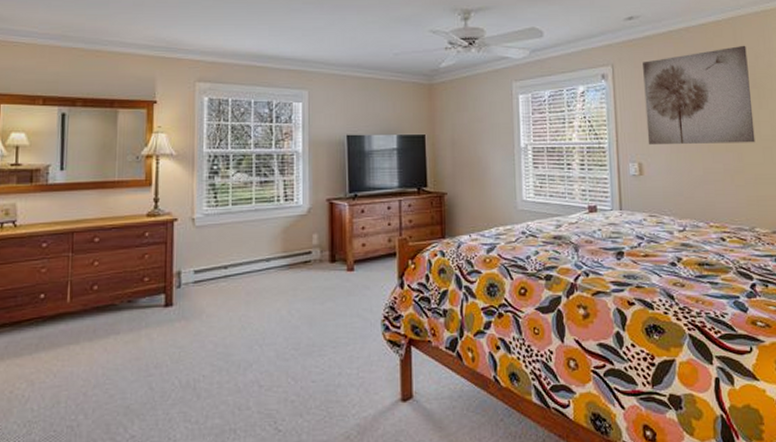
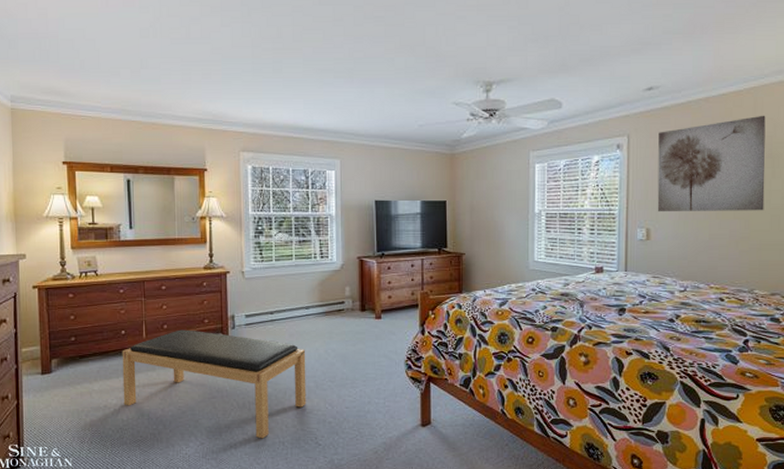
bench: none [35,290,265,427] -> present [122,329,306,439]

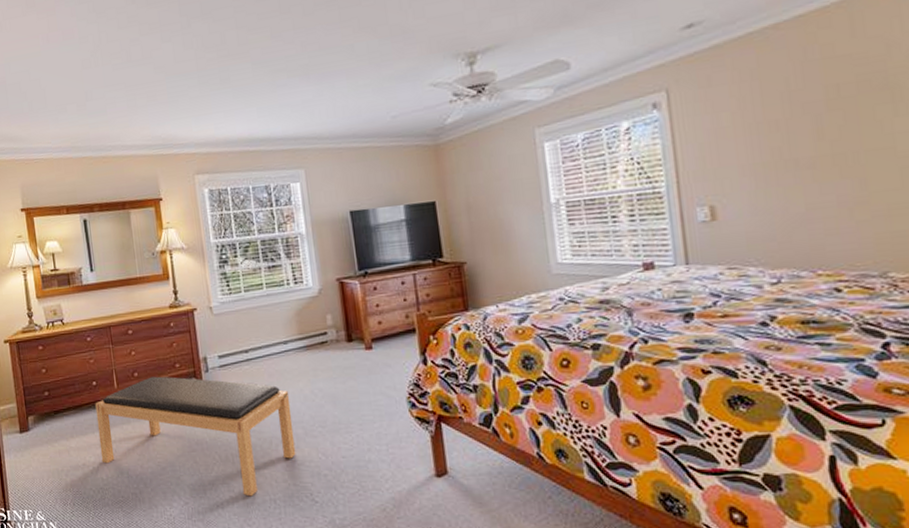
wall art: present [657,115,766,212] -> none [710,33,888,183]

